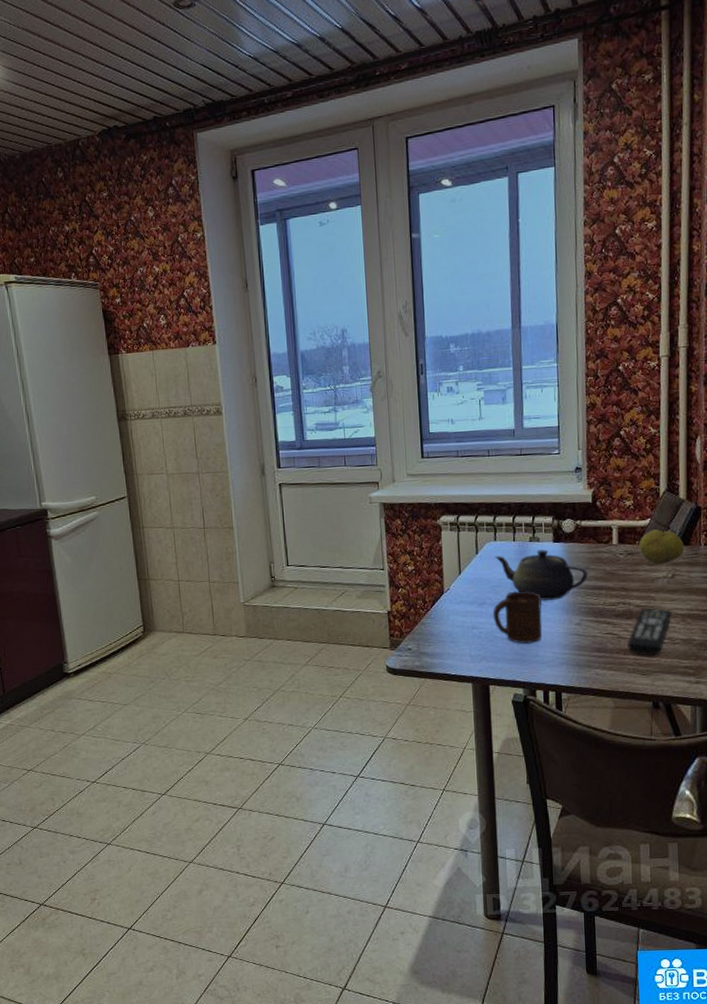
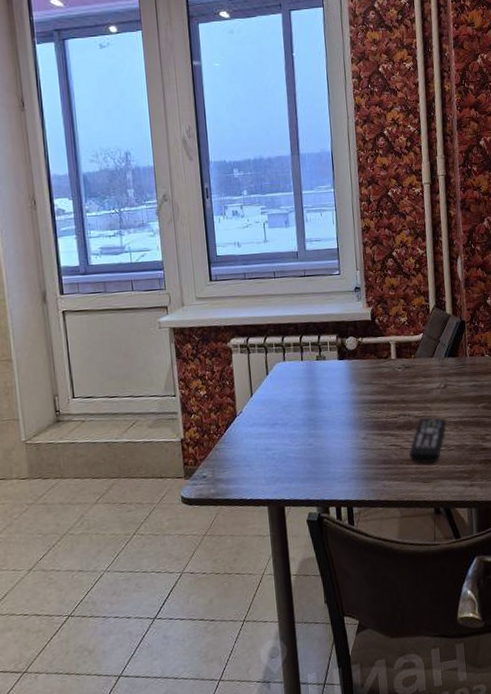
cup: present [492,591,543,644] -> none [285,409,332,462]
teapot: present [494,549,589,601] -> none [284,367,372,418]
fruit: present [639,529,685,565] -> none [414,343,454,377]

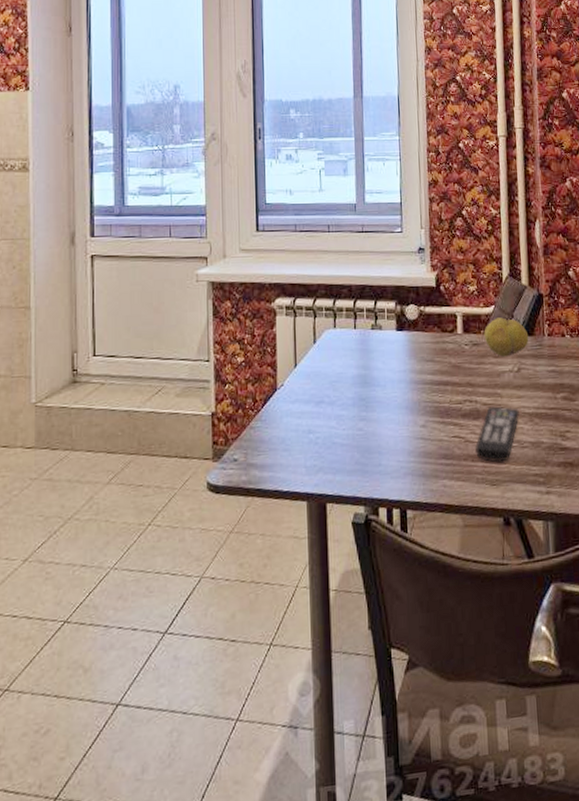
fruit: none [414,343,454,377] -> present [484,317,529,357]

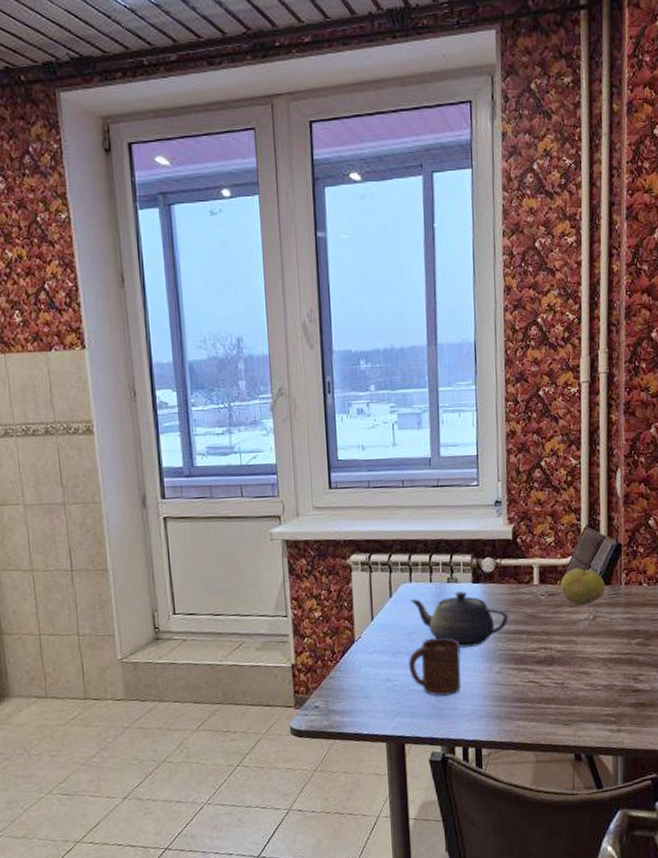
cup: none [331,387,386,451] -> present [408,637,461,697]
teapot: none [334,339,434,398] -> present [410,591,509,648]
remote control: present [474,406,519,463] -> none [548,652,593,704]

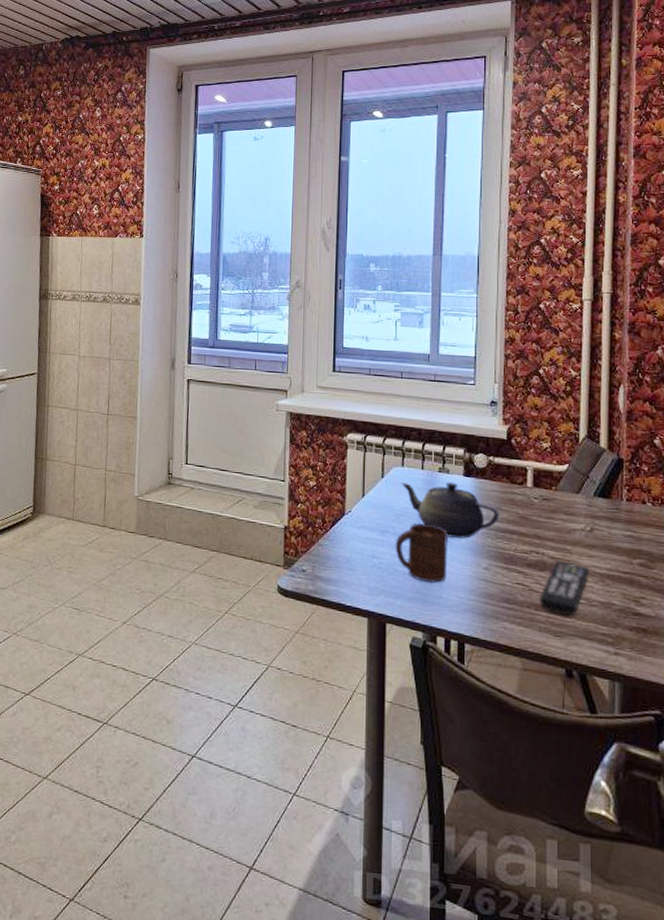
remote control: none [548,652,593,704] -> present [538,561,589,616]
fruit: present [560,568,606,606] -> none [555,476,605,516]

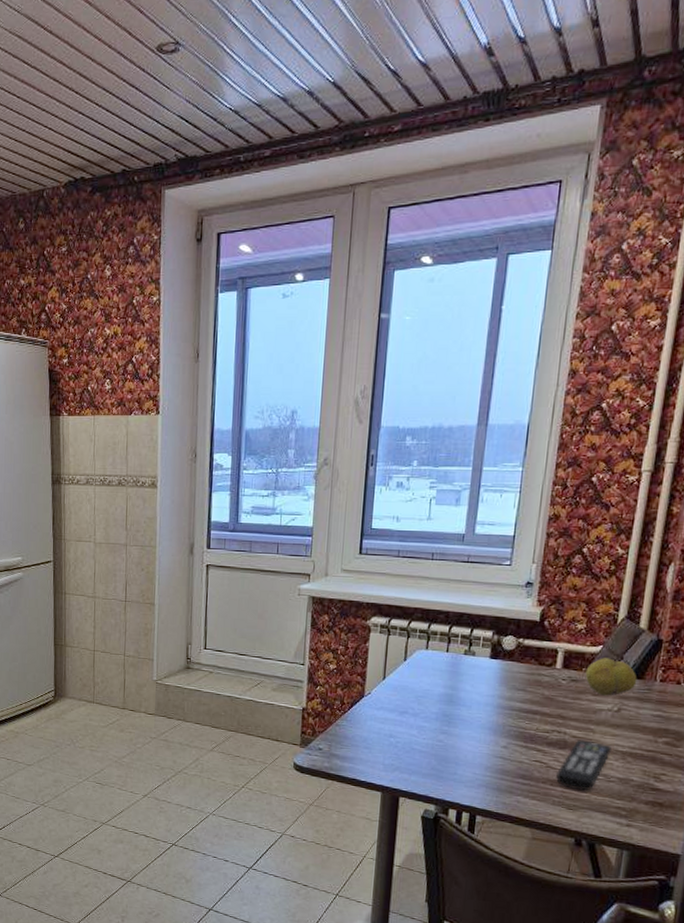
cup: present [395,523,449,583] -> none [413,704,469,761]
teapot: present [401,482,500,539] -> none [424,664,525,719]
fruit: none [555,476,605,516] -> present [585,658,638,696]

